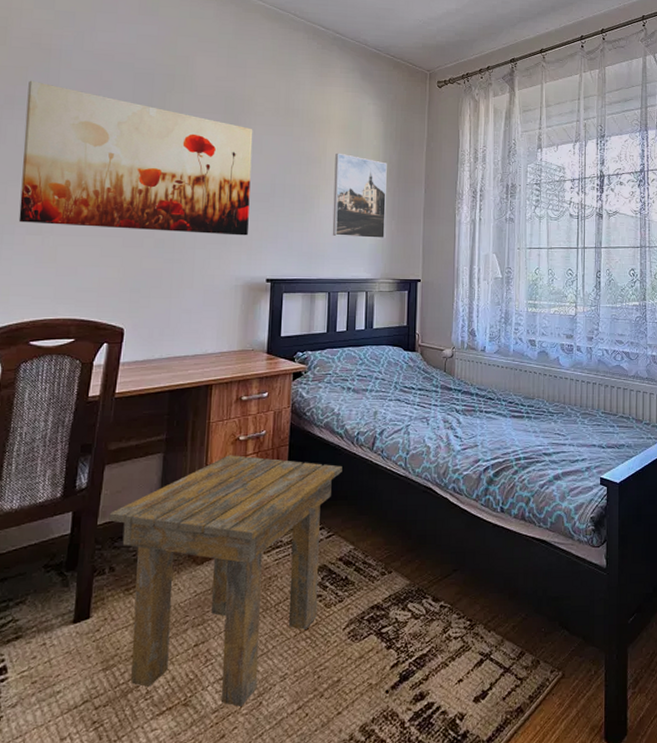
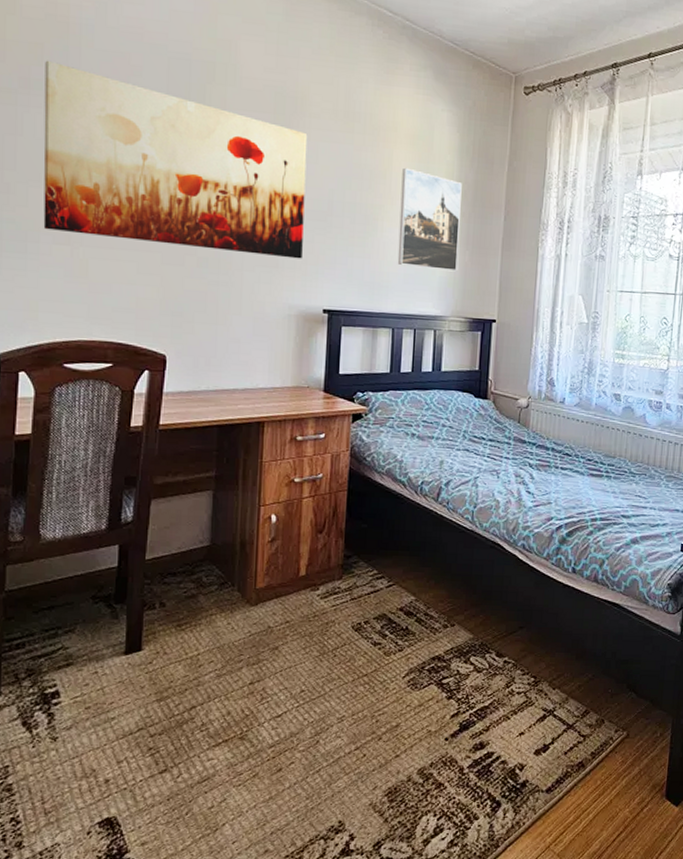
side table: present [109,455,342,707] -> none [157,497,405,743]

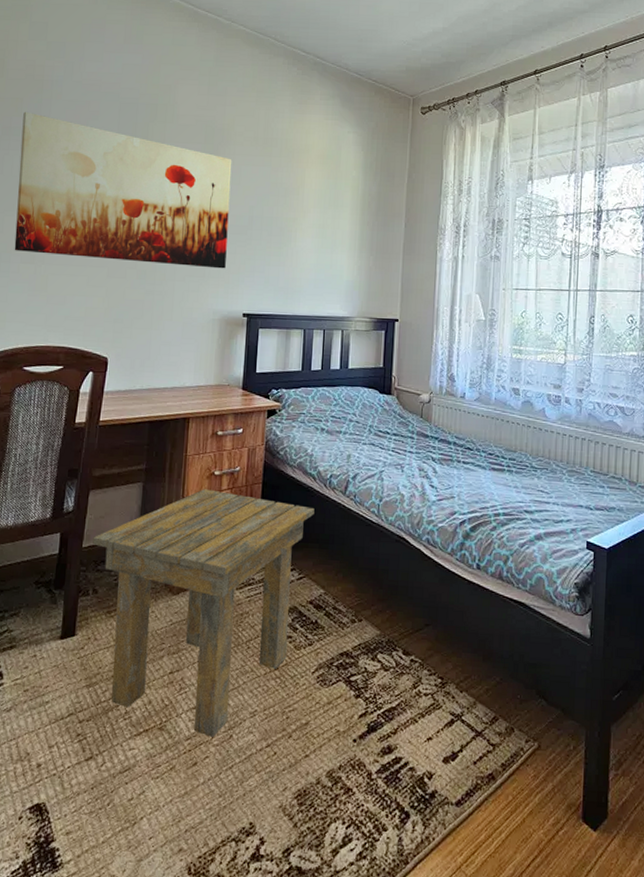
side table: none [157,497,405,743] -> present [92,489,315,737]
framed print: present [397,167,462,272] -> none [308,184,366,276]

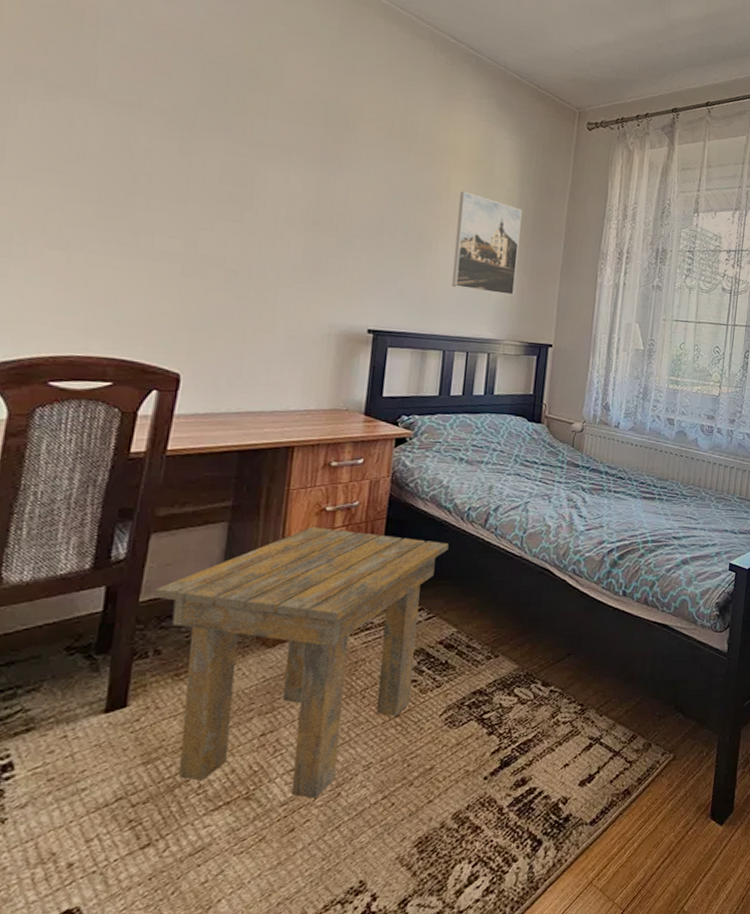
wall art: present [14,111,232,269] -> none [34,49,360,277]
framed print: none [308,184,366,276] -> present [451,191,522,296]

